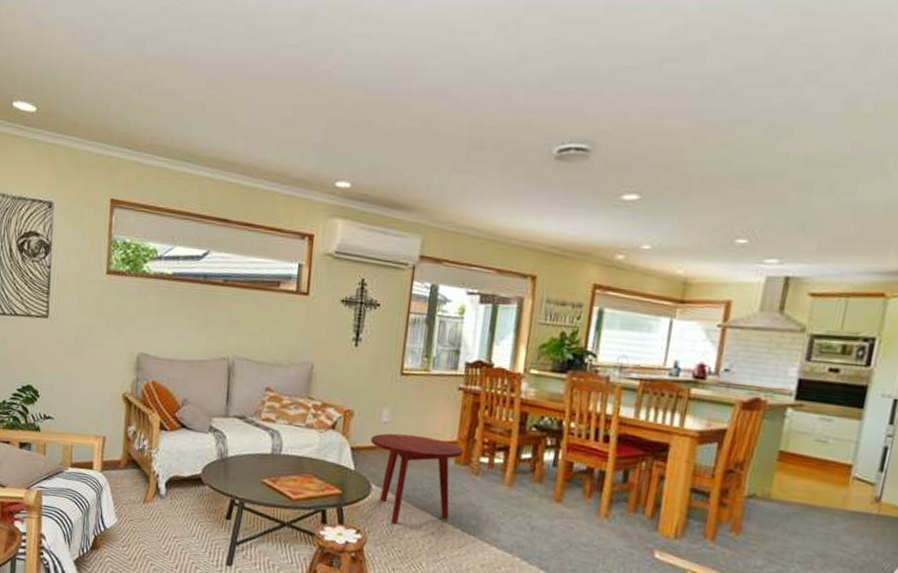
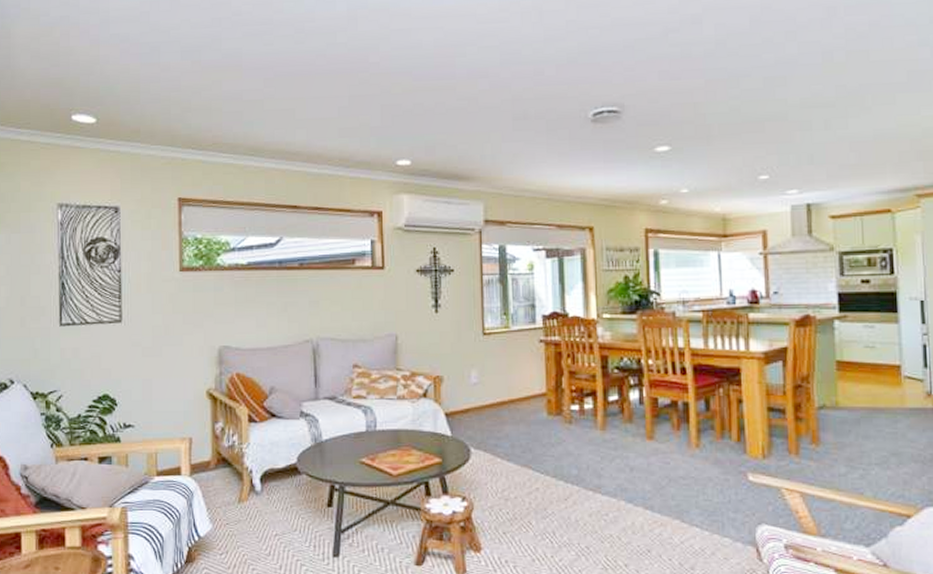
side table: present [370,433,464,524] -> none [463,393,555,484]

